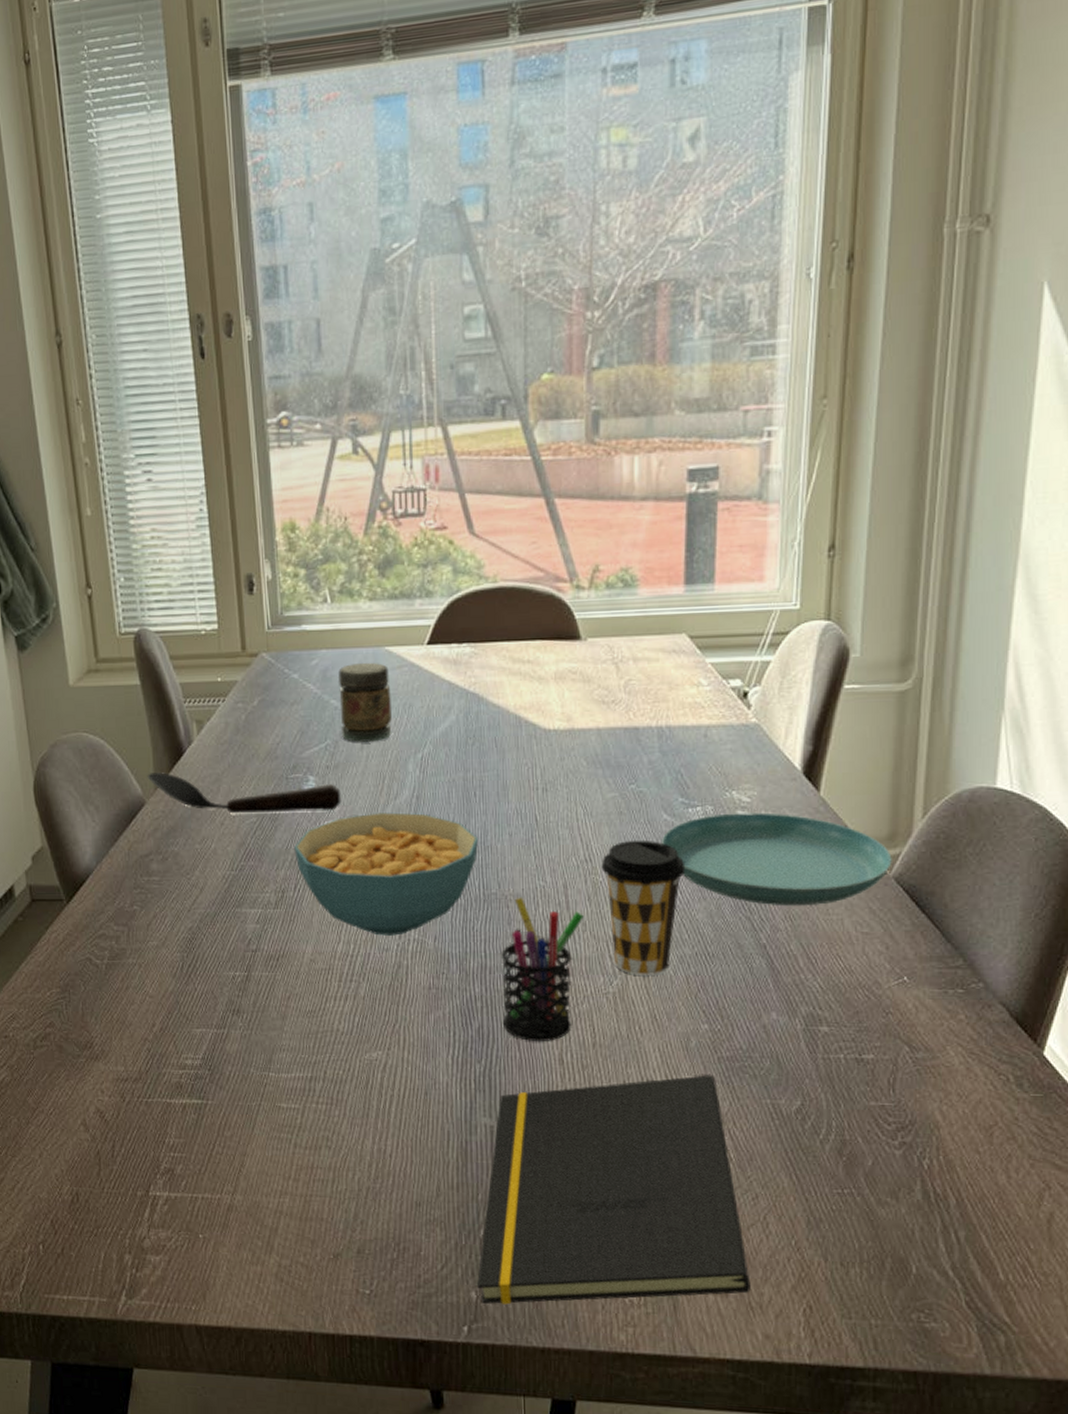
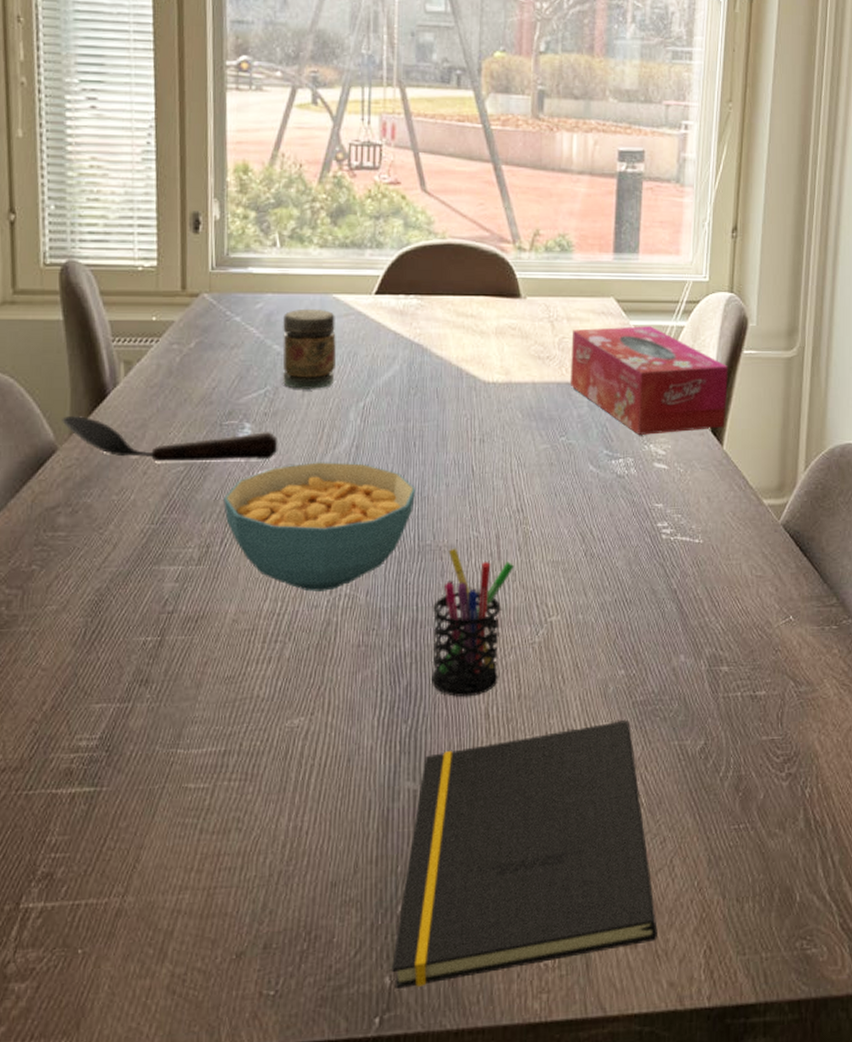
coffee cup: present [601,840,686,975] -> none [532,490,608,624]
tissue box: none [638,663,825,781] -> present [569,326,728,435]
saucer: present [662,813,892,906] -> none [588,465,781,553]

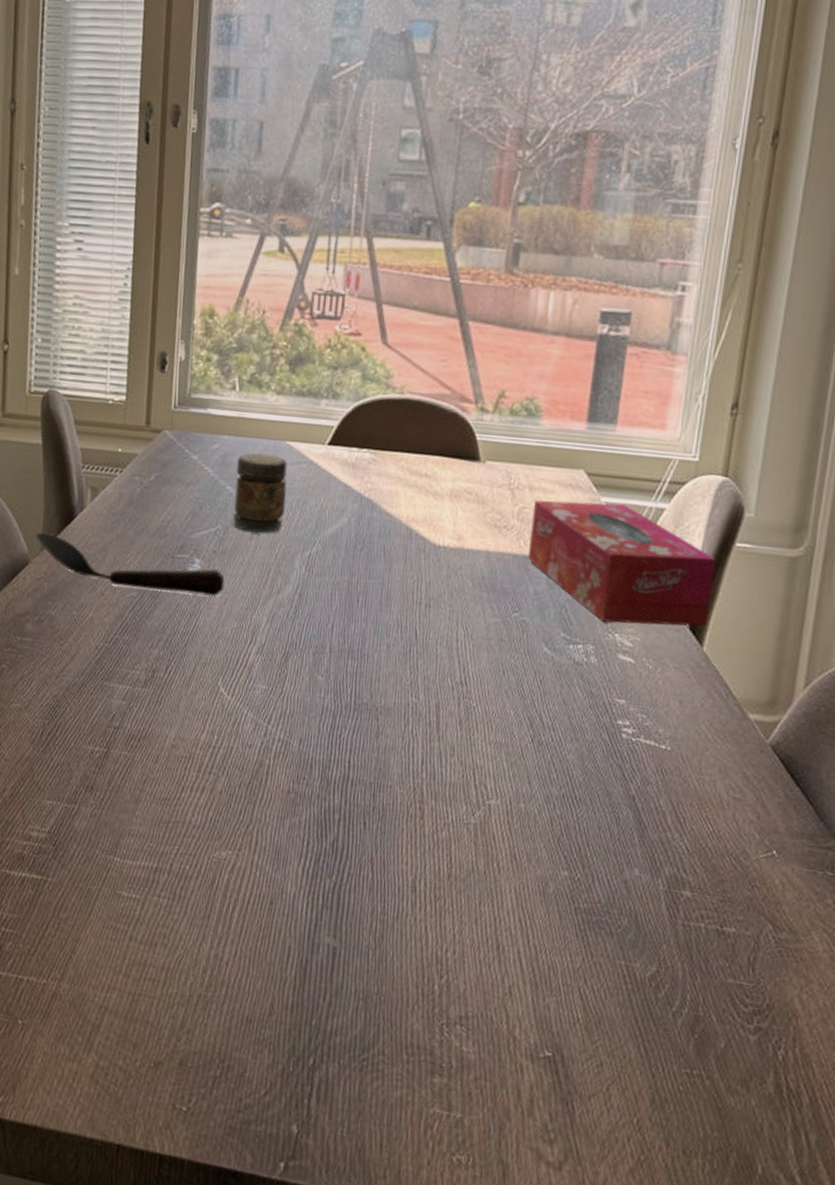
cereal bowl: present [224,462,417,592] -> none [170,604,357,733]
notepad: present [391,720,658,989] -> none [299,915,587,1170]
pen holder: present [432,548,514,697] -> none [359,711,453,866]

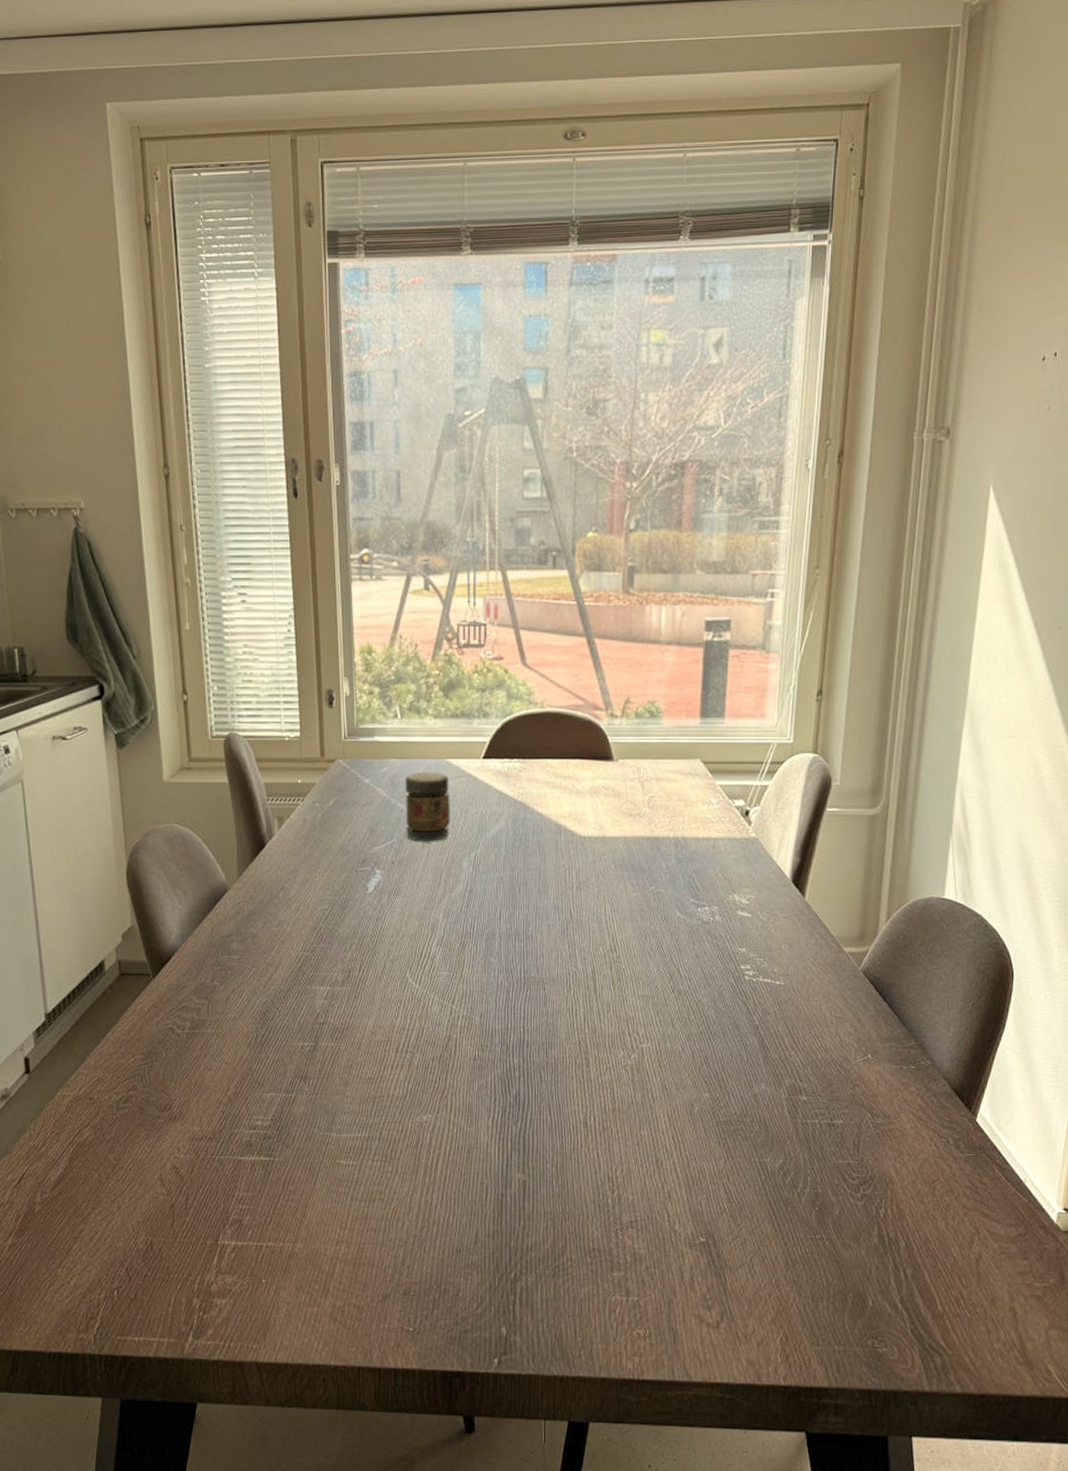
spoon: present [35,533,225,598] -> none [231,862,404,902]
tissue box: present [527,500,716,627] -> none [658,786,811,886]

